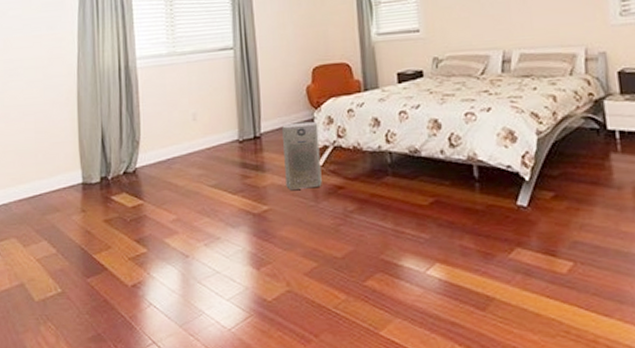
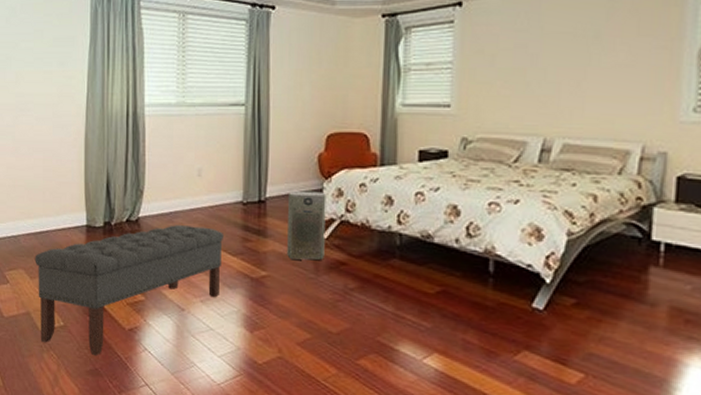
bench: none [28,169,224,321] -> present [35,225,225,357]

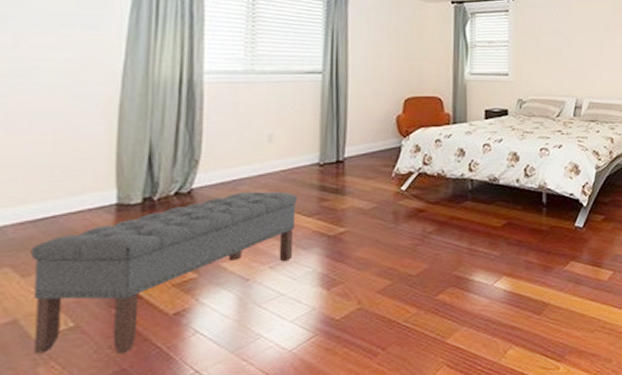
air purifier: present [287,190,327,260] -> none [366,149,405,212]

